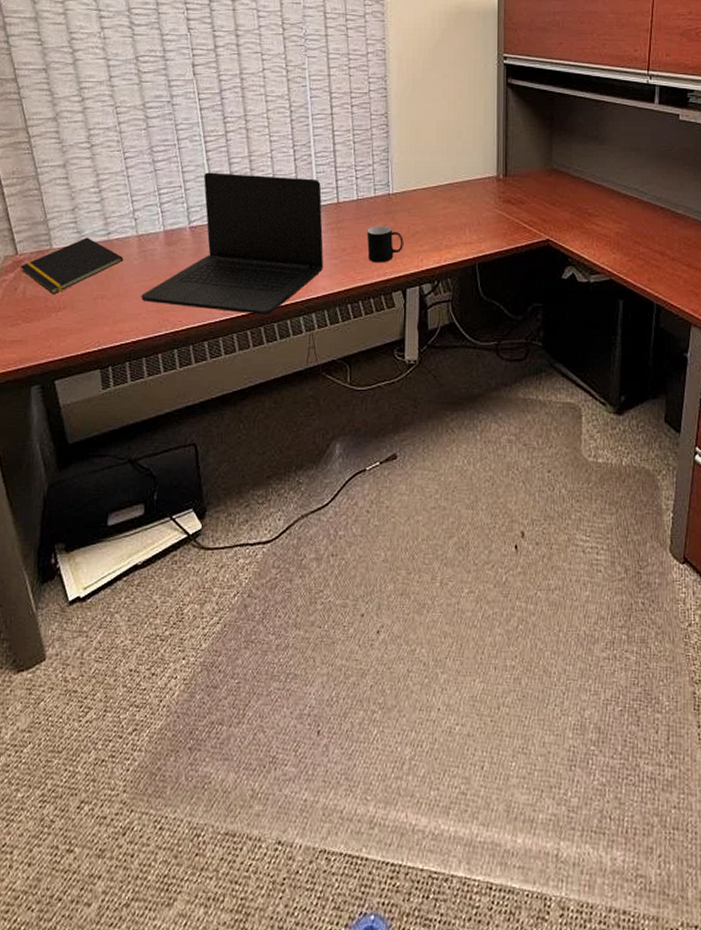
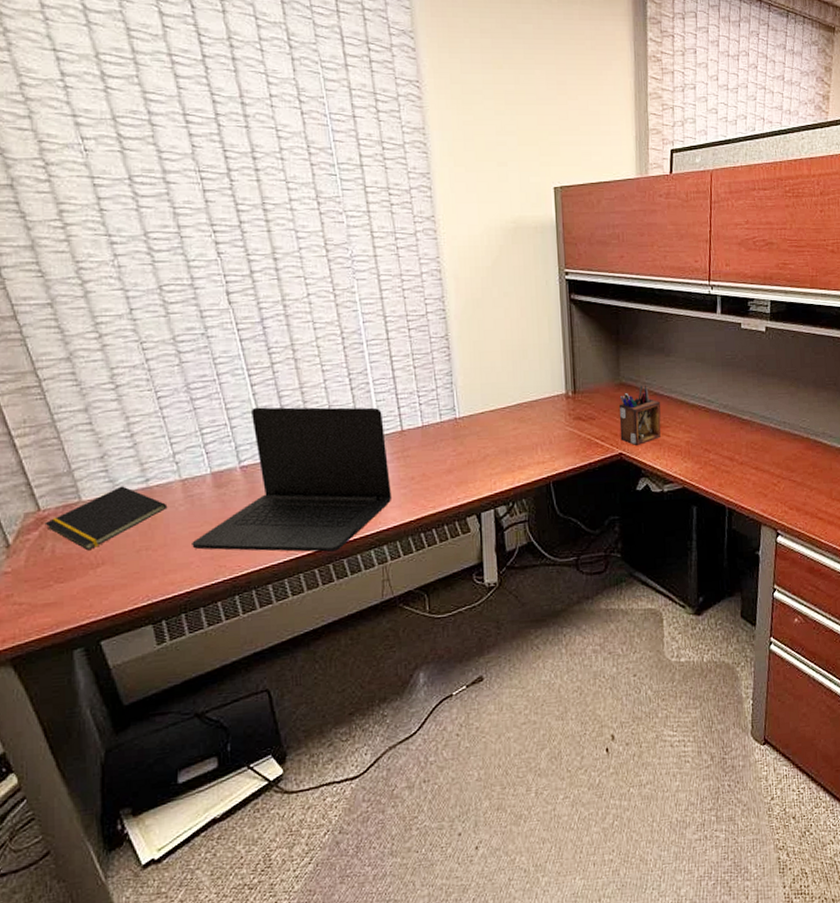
cup: present [366,225,403,263] -> none [435,450,475,489]
desk organizer: none [548,172,592,234] -> present [618,385,661,447]

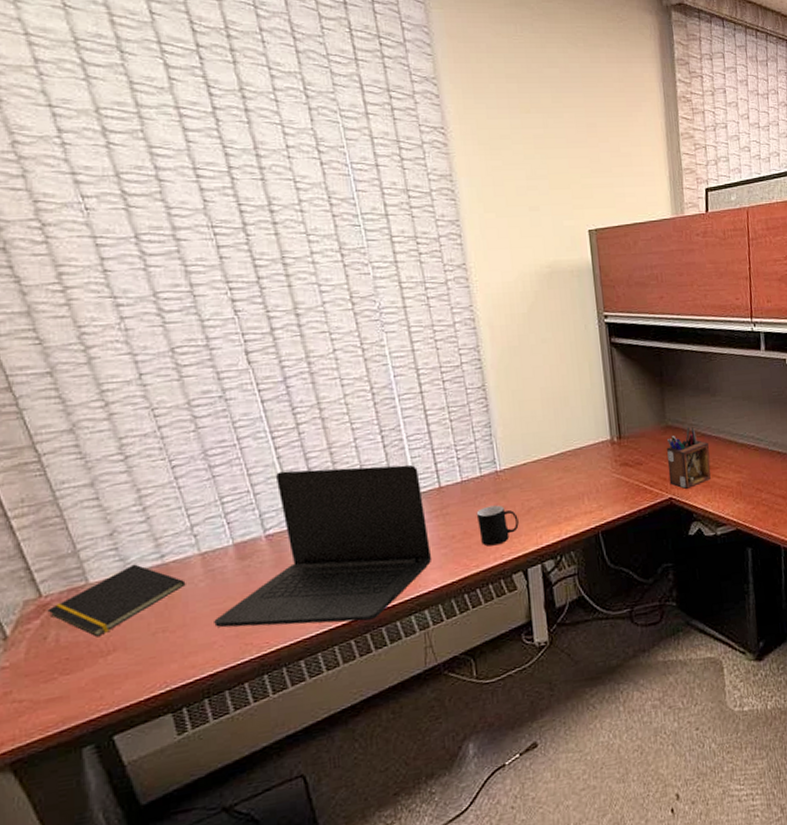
cup: none [435,450,475,489] -> present [476,505,519,546]

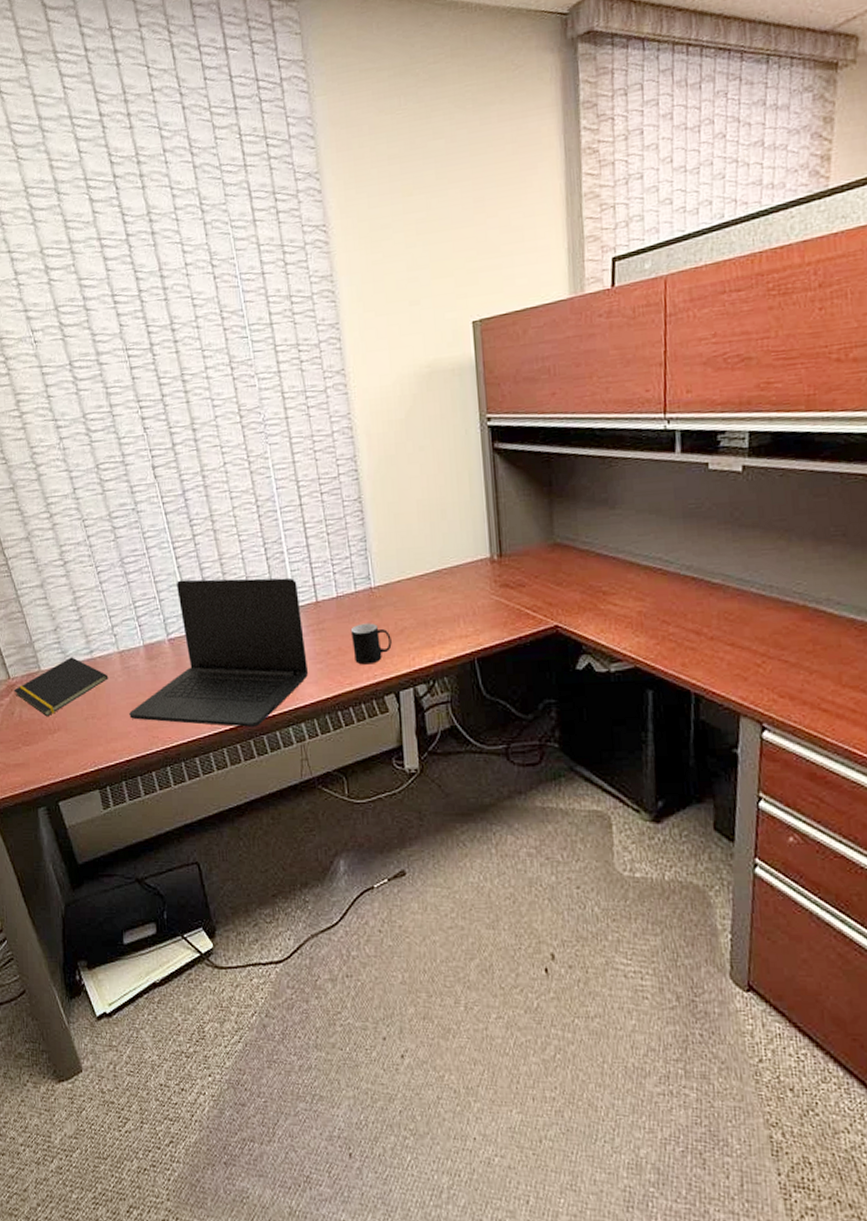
desk organizer: present [666,426,711,490] -> none [553,544,606,618]

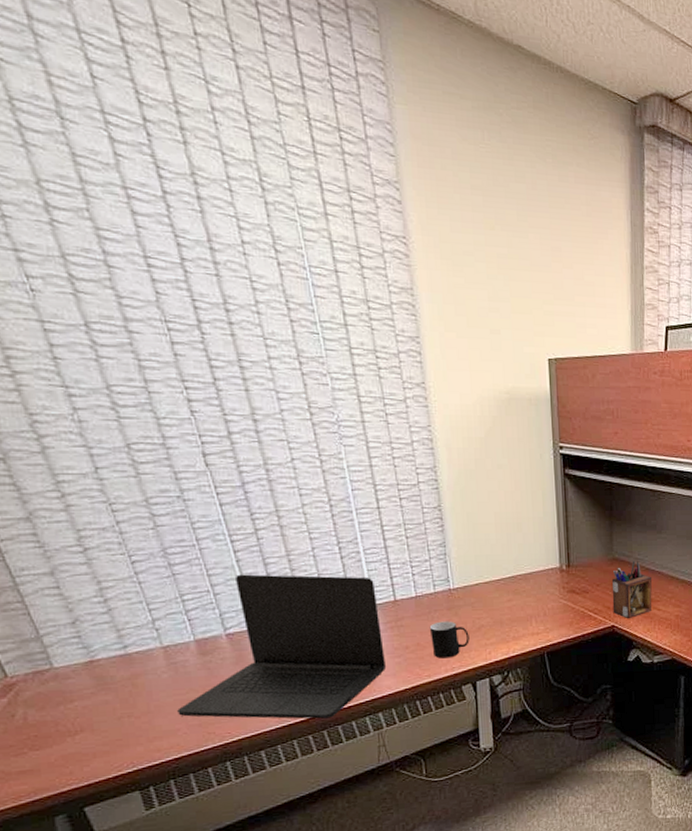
notepad: present [13,657,109,717] -> none [13,652,149,718]
desk organizer: none [553,544,606,618] -> present [611,560,653,619]

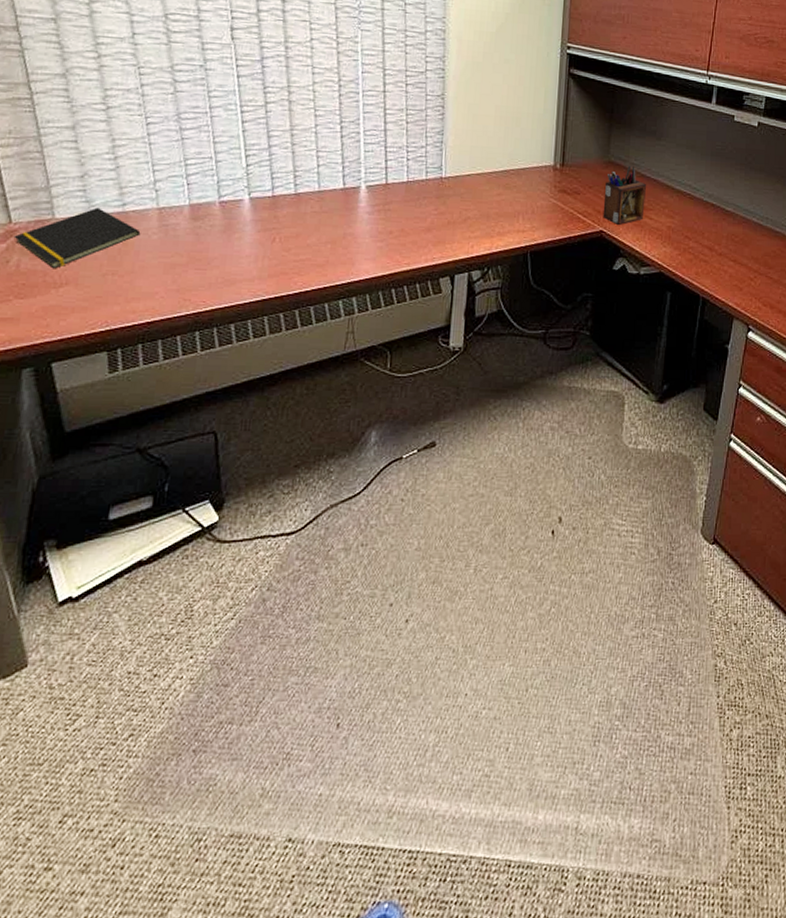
notepad: none [13,652,149,718] -> present [14,207,141,269]
laptop: present [177,574,387,719] -> none [159,144,369,297]
cup: present [429,621,470,659] -> none [415,209,454,248]

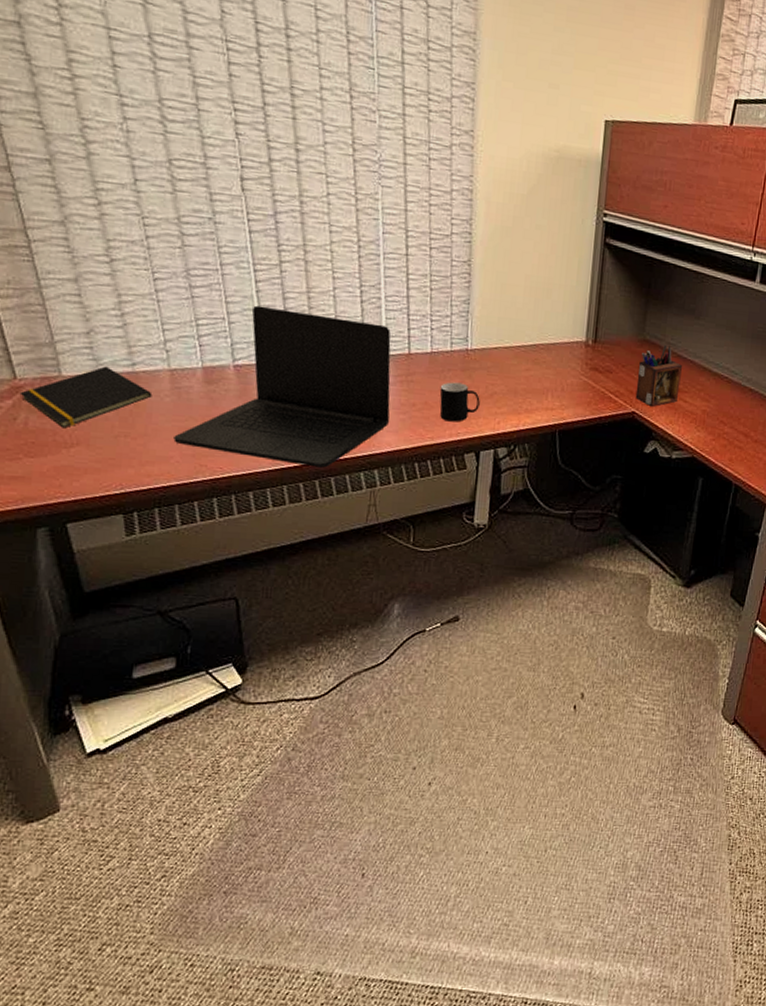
laptop: none [159,144,369,297] -> present [173,305,391,468]
cup: none [415,209,454,248] -> present [439,382,480,422]

